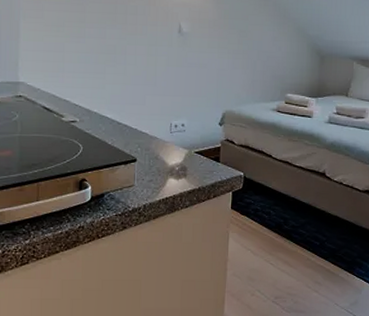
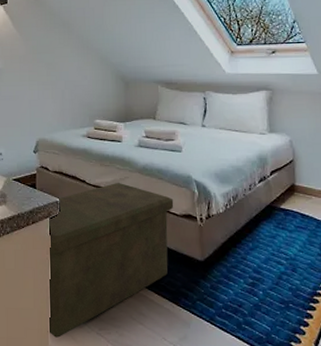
storage bench: none [223,158,358,307] -> present [47,183,174,338]

